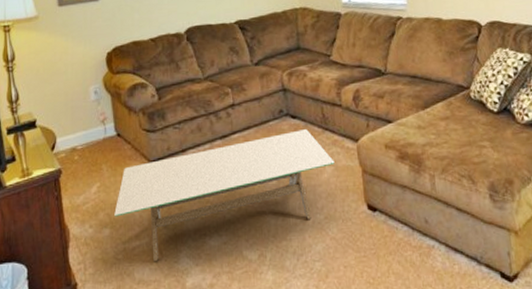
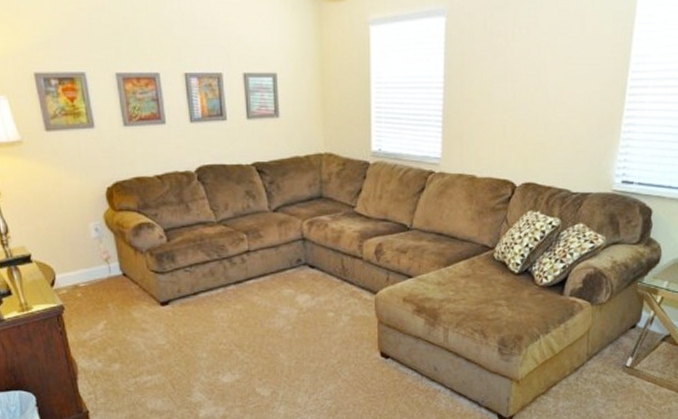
coffee table: present [114,129,335,262] -> none [123,280,351,395]

